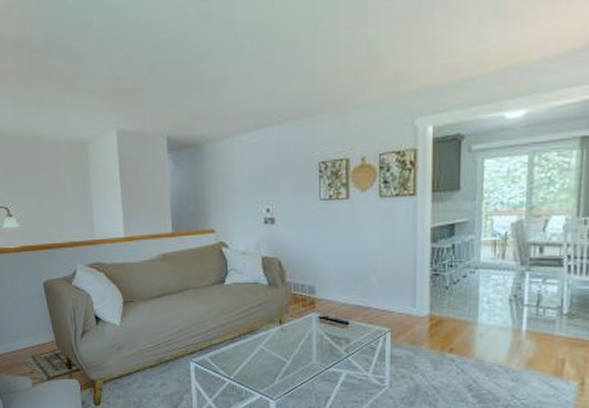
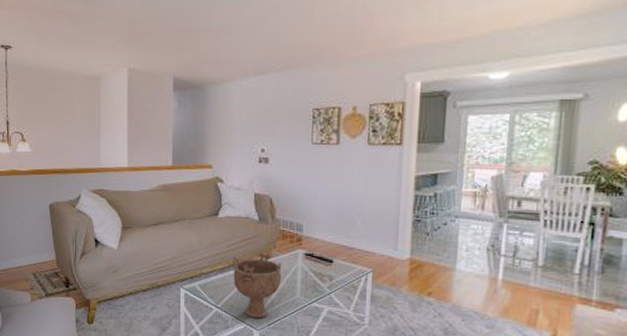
decorative bowl: none [242,319,296,388] -> present [232,253,282,319]

